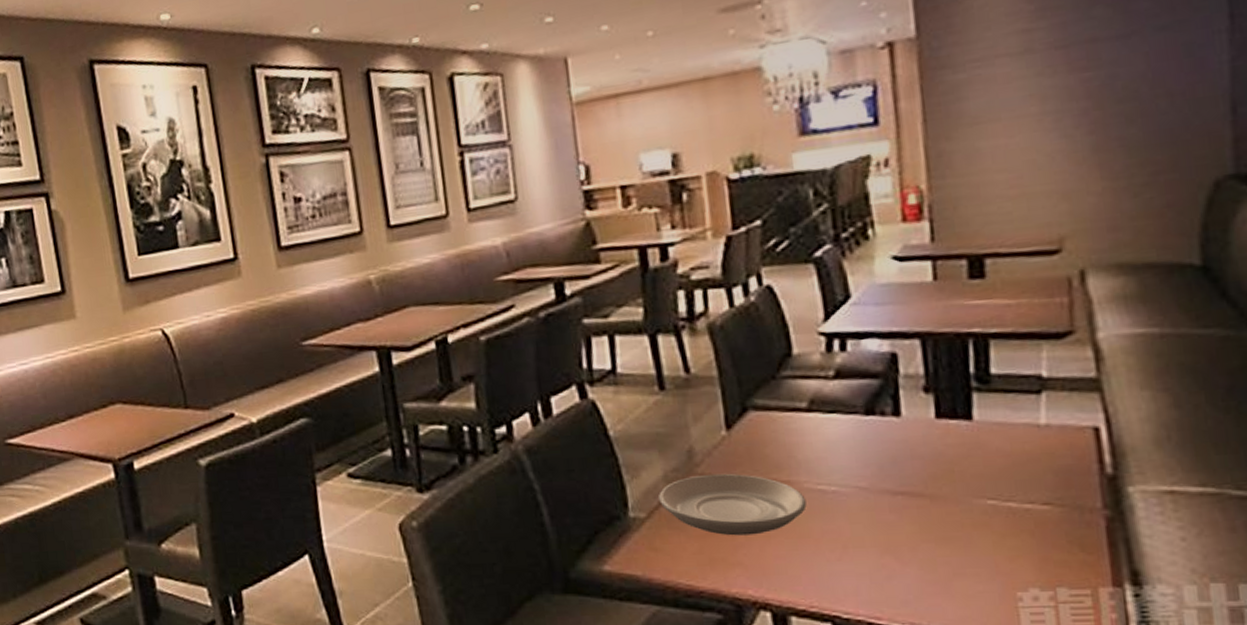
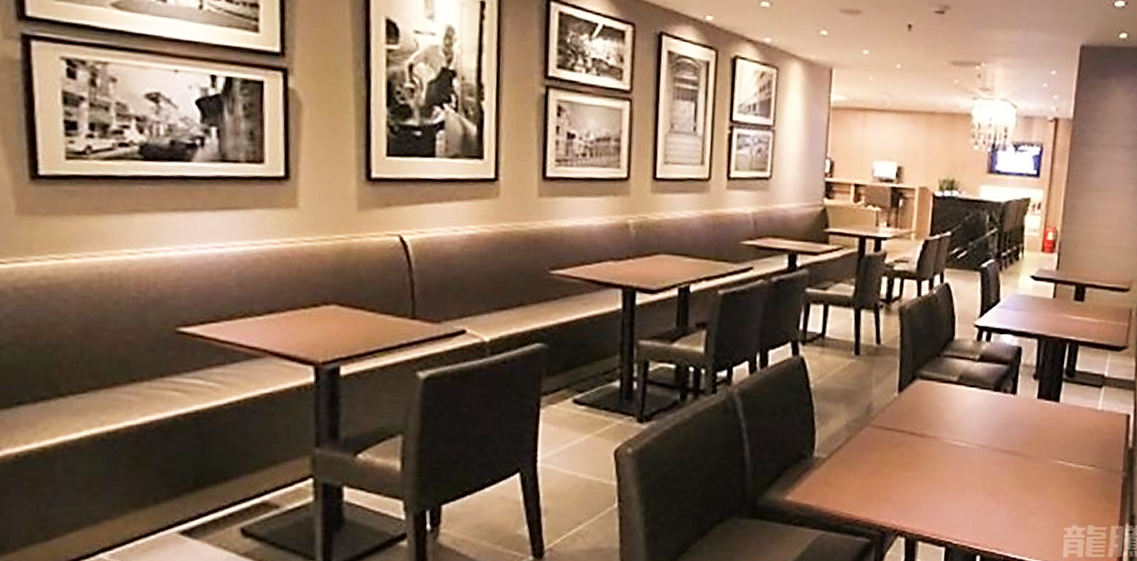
plate: present [659,473,807,536] -> none [839,426,944,477]

